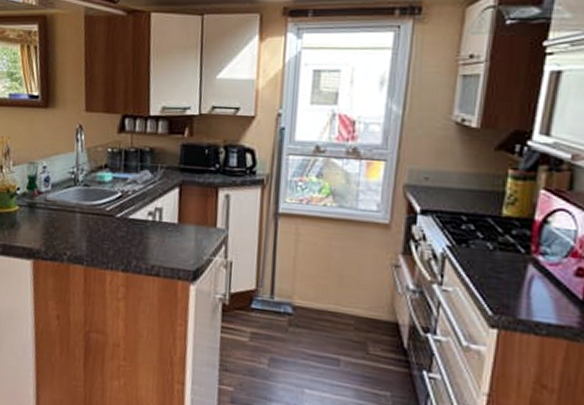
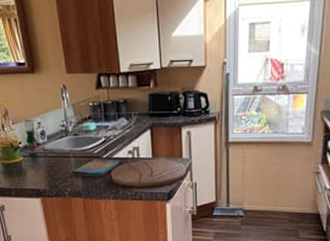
dish towel: none [74,217,139,242] -> present [71,159,122,177]
cutting board: none [123,224,220,264] -> present [111,159,186,189]

